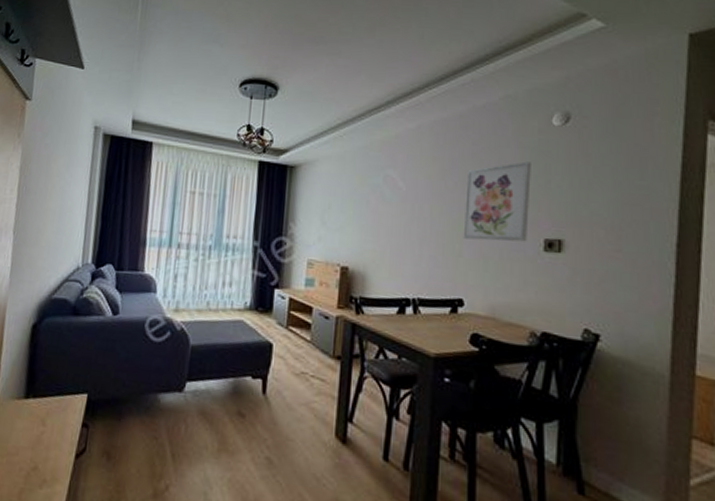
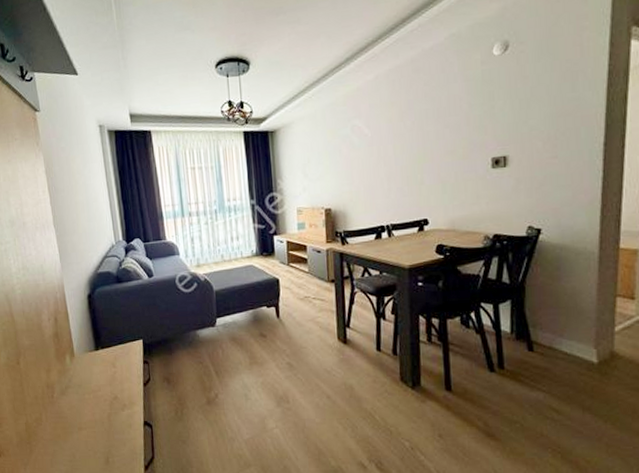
wall art: present [463,161,531,242] -> none [422,92,478,169]

